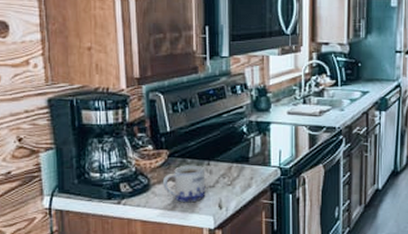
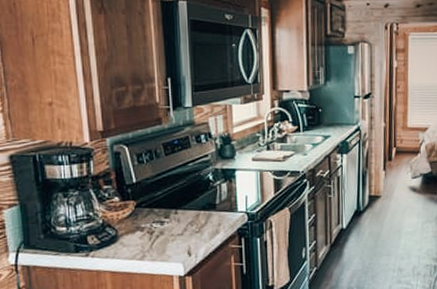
mug: present [162,165,206,203] -> none [130,214,174,252]

